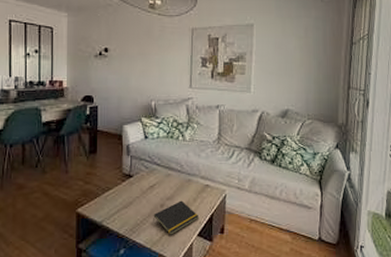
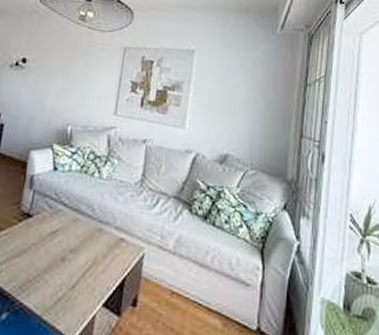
notepad: present [153,200,198,235] -> none [49,255,107,301]

